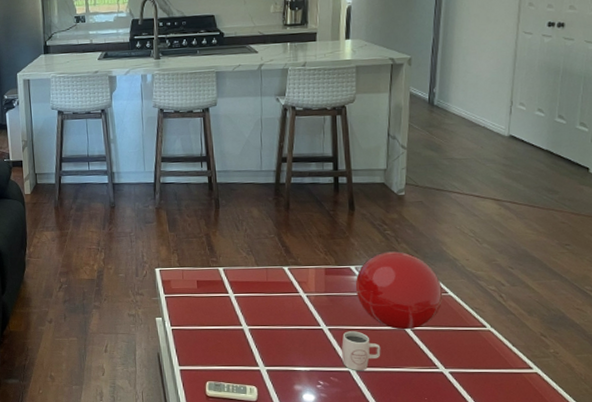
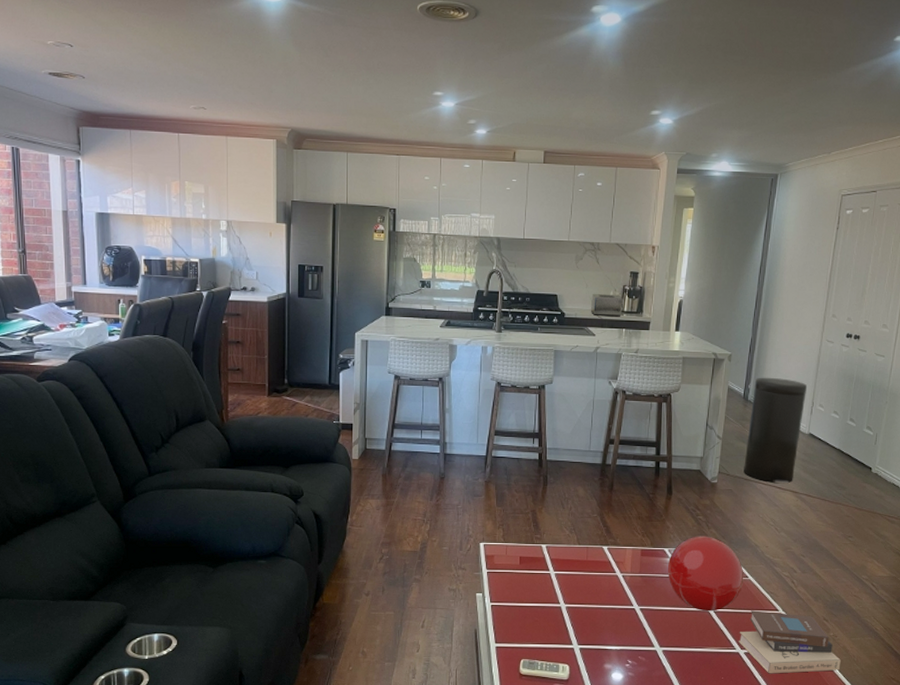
toaster: none [250,8,285,33] -> present [590,293,623,317]
mug: present [341,331,381,371] -> none [651,612,686,651]
pedal bin: none [434,78,504,192] -> present [744,377,808,484]
books: none [441,327,565,394] -> present [739,610,841,674]

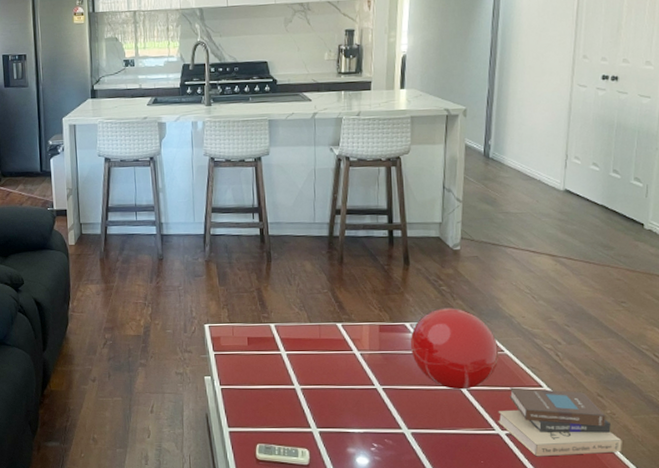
toaster: present [590,293,623,317] -> none [304,55,340,81]
pedal bin: present [744,377,808,484] -> none [490,130,559,247]

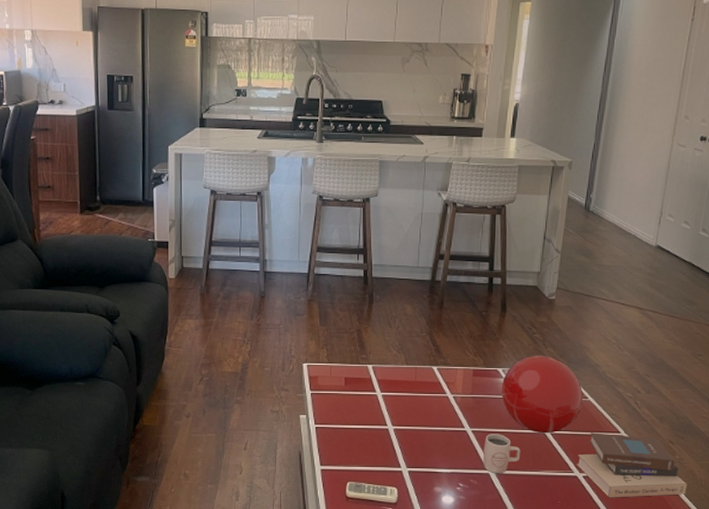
mug: none [396,391,436,433] -> present [483,434,521,474]

